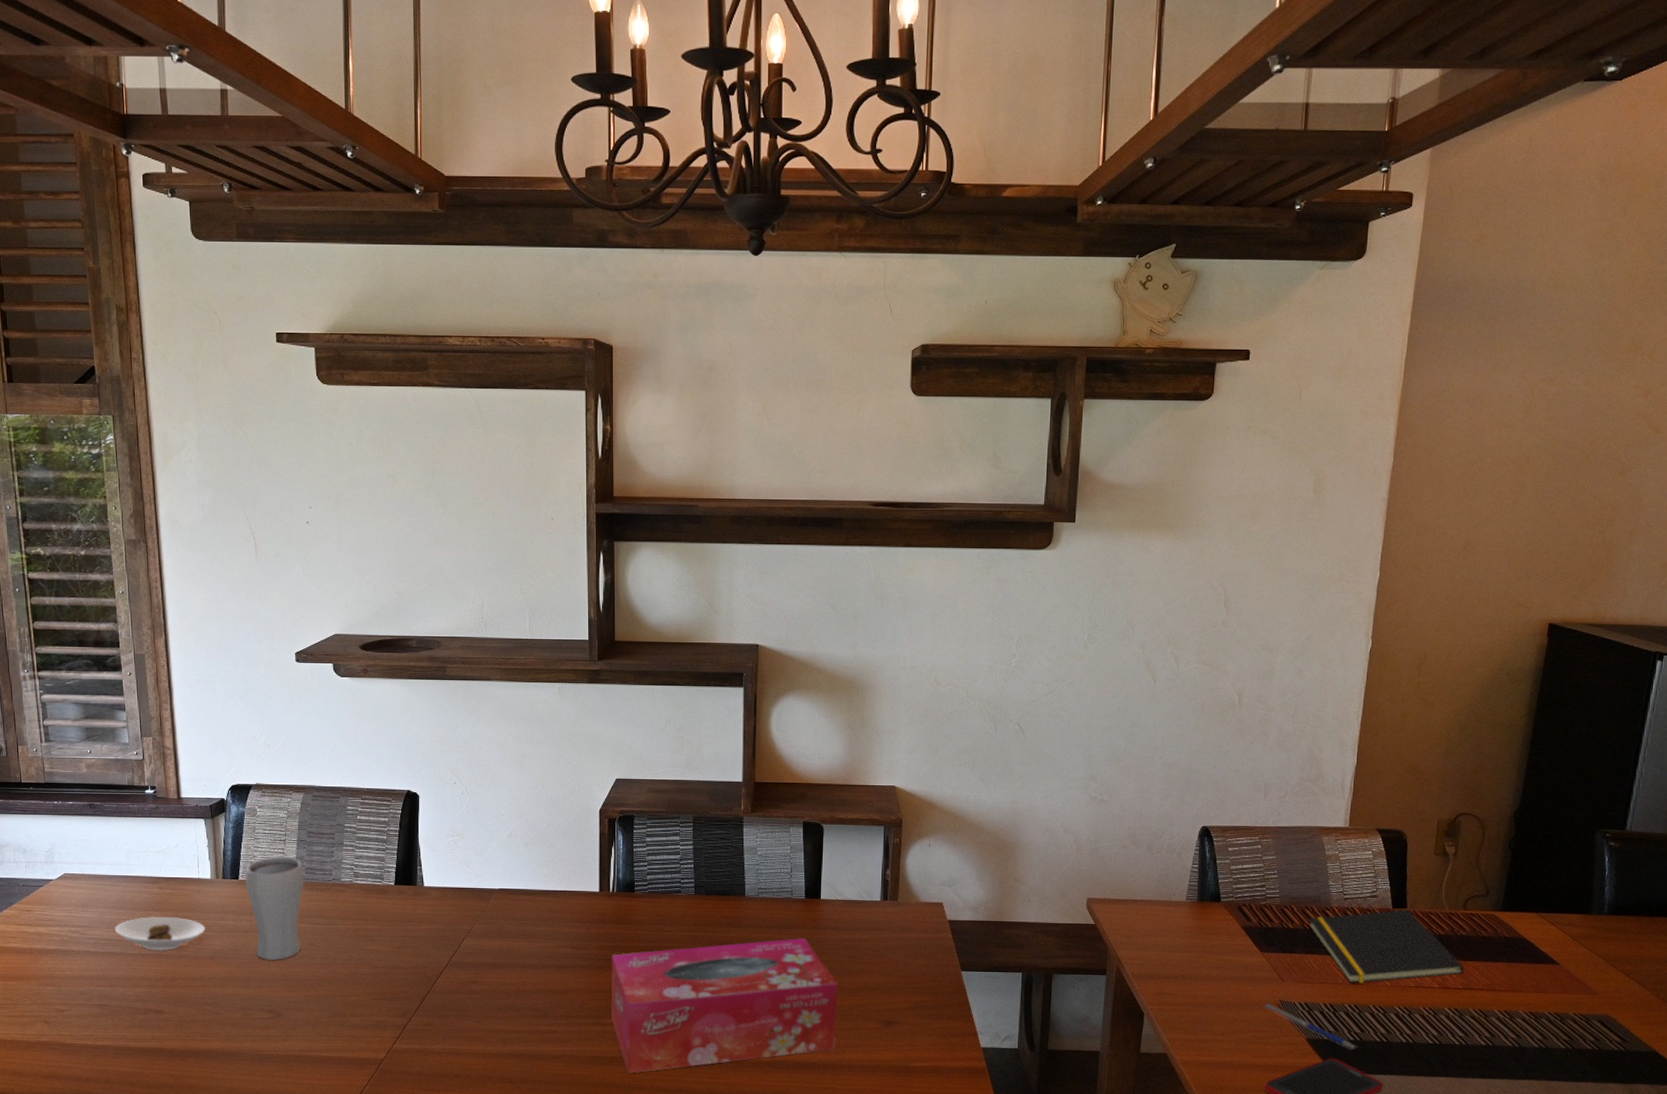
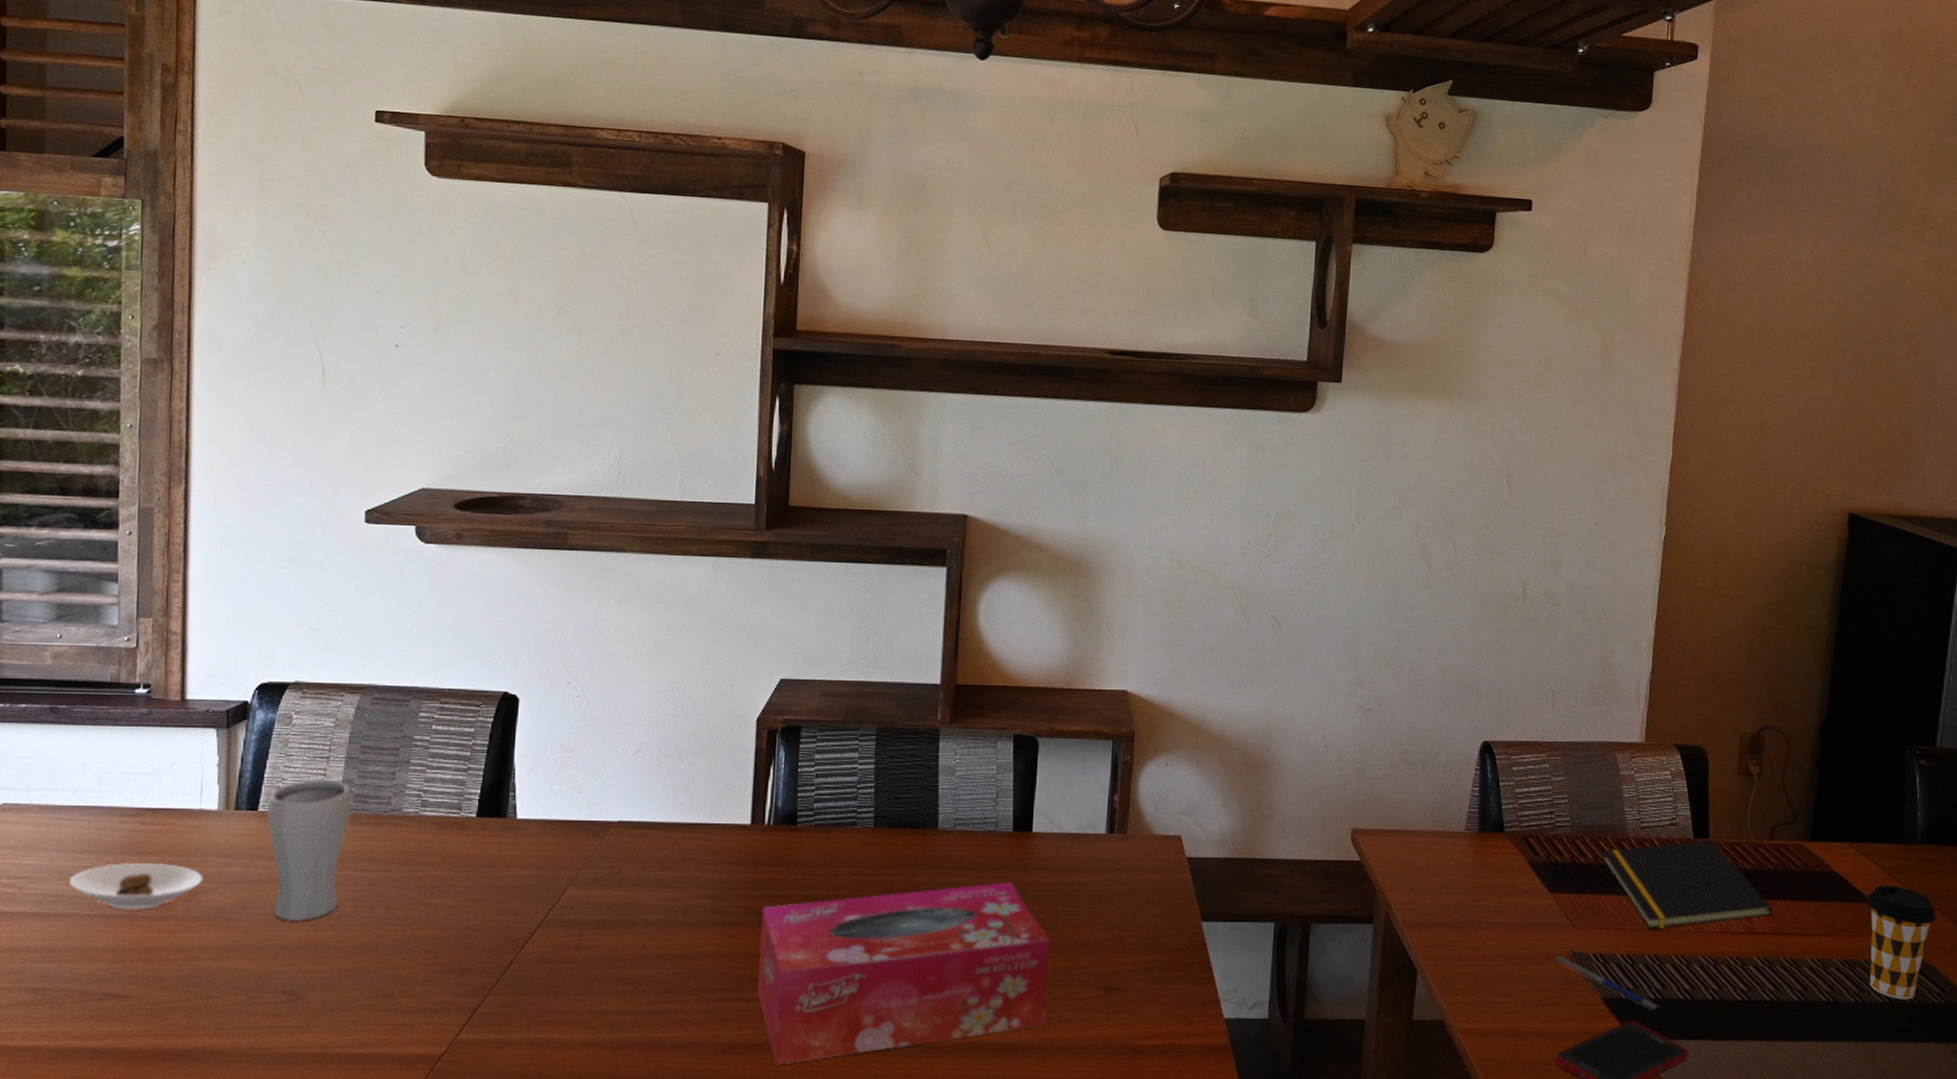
coffee cup: none [1553,950,1620,1047] -> present [1866,885,1936,999]

